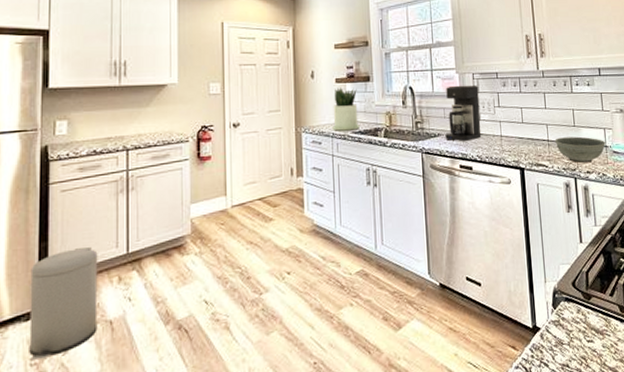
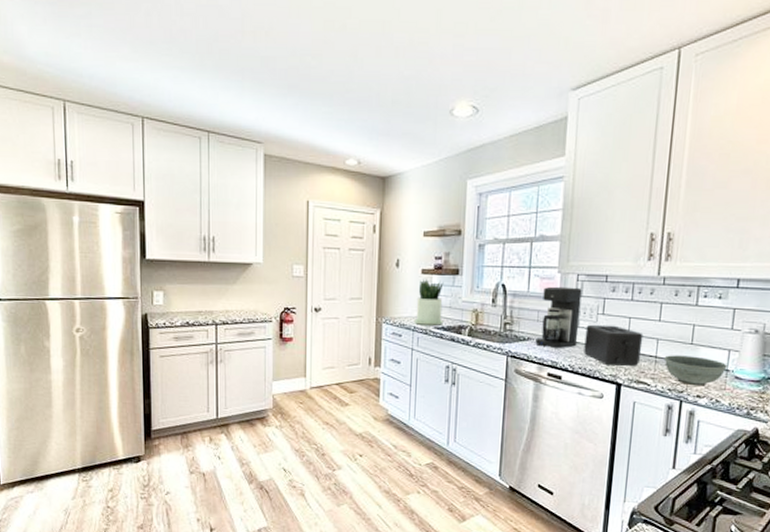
pedal bin: present [29,247,98,361] -> none [137,408,193,496]
toaster: none [486,115,536,153] -> present [584,324,643,367]

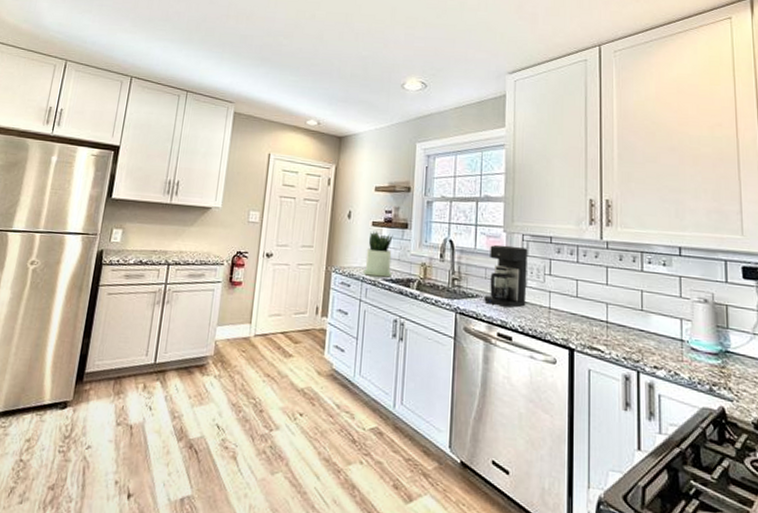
toaster: present [584,324,643,367] -> none [533,284,592,332]
bowl: present [664,355,727,387] -> none [615,320,681,357]

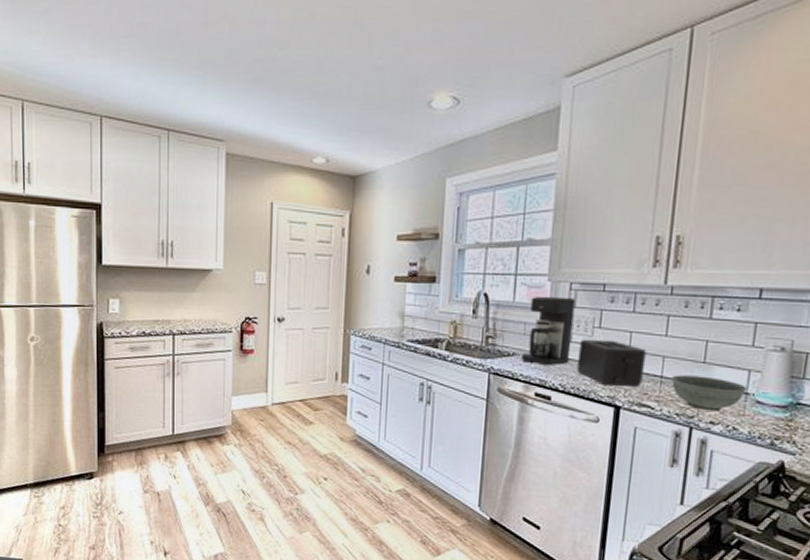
planter: present [363,231,393,278] -> none [385,287,419,338]
toaster: none [533,284,592,332] -> present [577,339,647,388]
bowl: none [615,320,681,357] -> present [671,375,747,412]

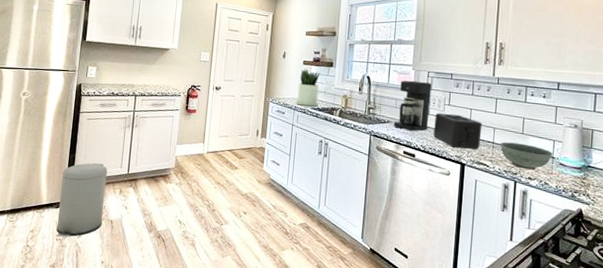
pedal bin: none [91,423,147,515] -> present [56,163,108,238]
planter: none [385,287,419,338] -> present [295,68,321,107]

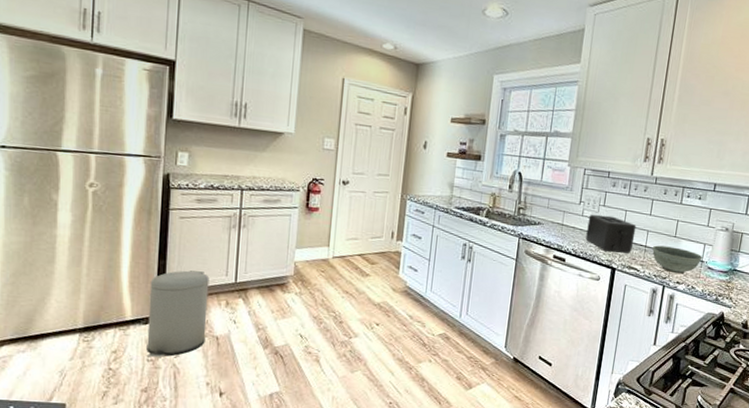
planter: present [295,68,321,107] -> none [437,162,467,206]
coffee maker: present [394,80,432,132] -> none [544,177,588,235]

